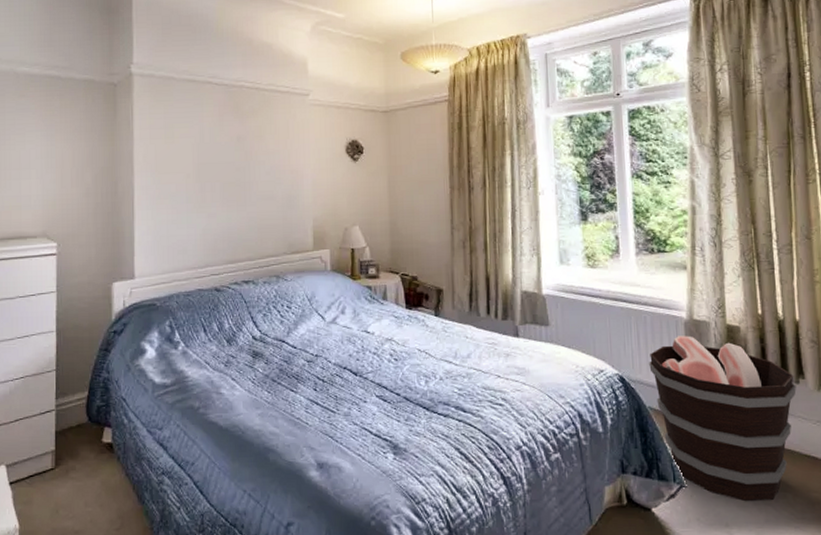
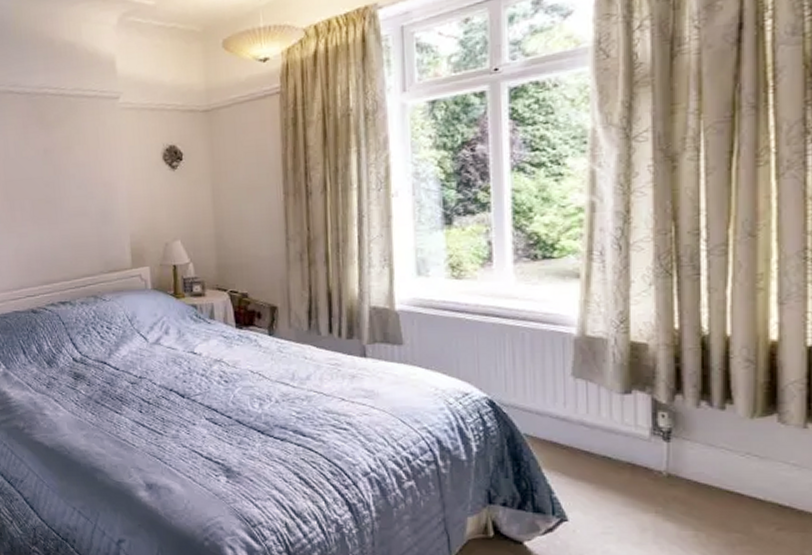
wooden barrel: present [649,335,796,502] -> none [526,354,721,540]

